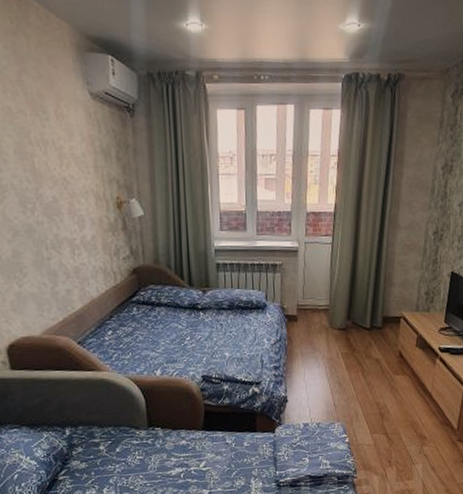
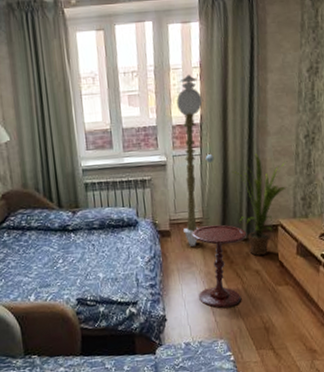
magic staff: none [310,162,345,332] -> present [176,74,214,247]
side table: none [318,313,371,393] -> present [192,224,247,308]
house plant: none [360,246,415,345] -> present [231,154,288,256]

